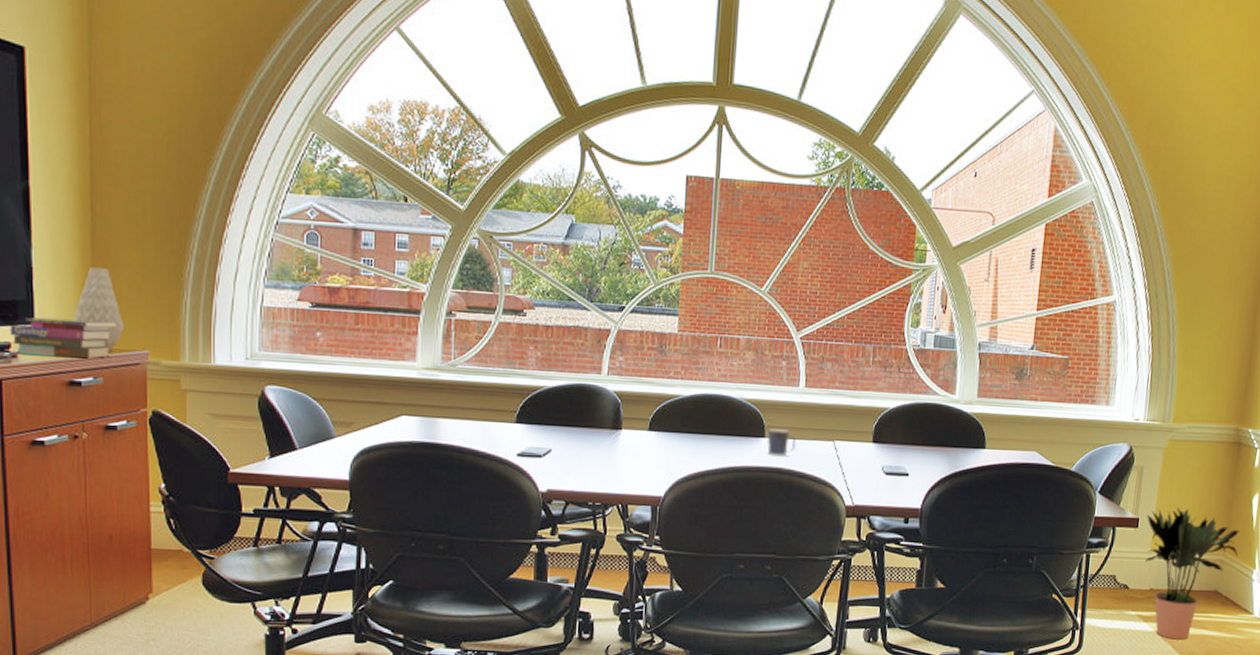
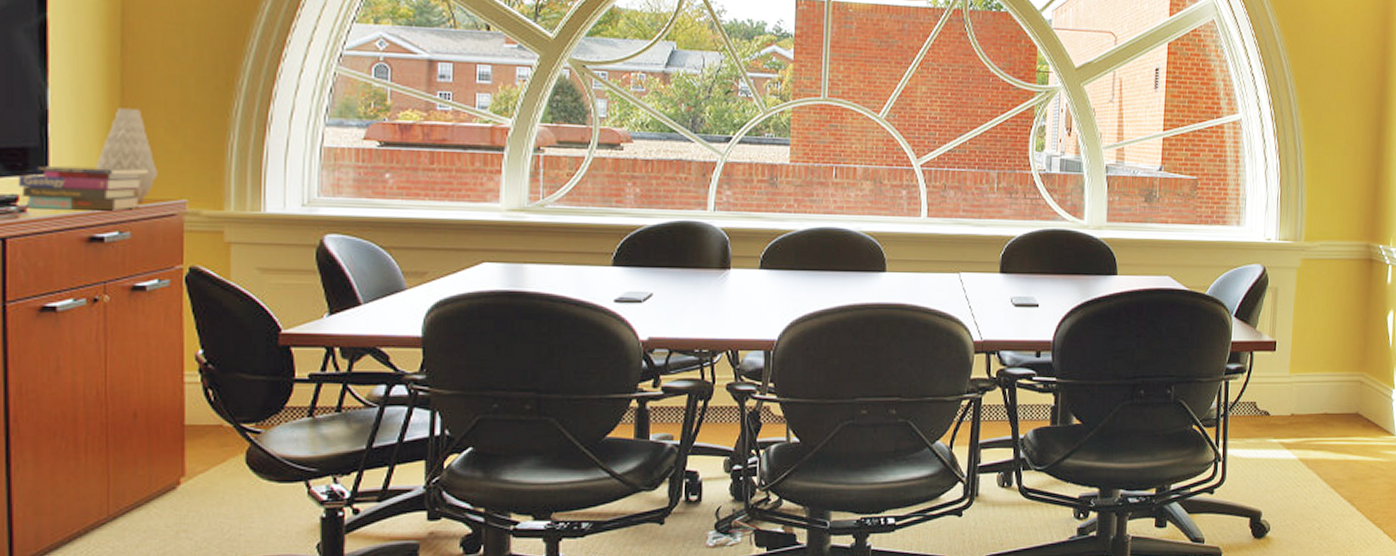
mug: present [766,428,796,458] -> none [887,262,919,293]
potted plant: present [1145,507,1241,640] -> none [1284,328,1378,467]

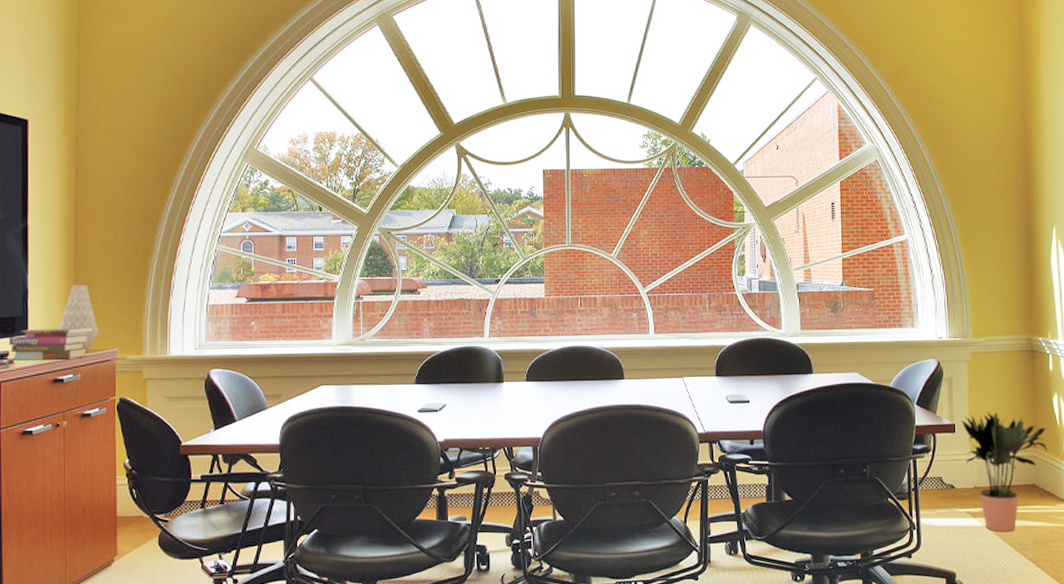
potted plant: none [1284,328,1378,467] -> present [962,412,1047,532]

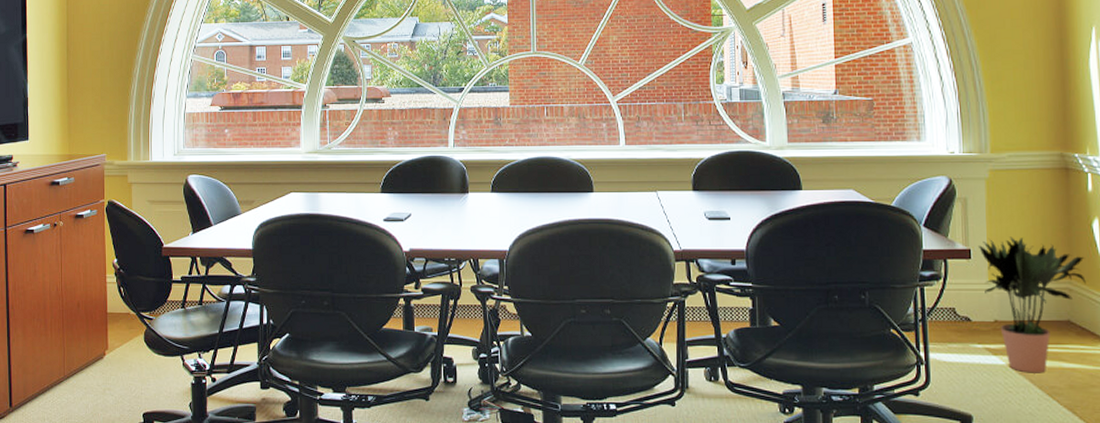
books: present [8,327,92,361] -> none [12,134,83,164]
vase: present [58,284,99,353] -> none [54,93,89,158]

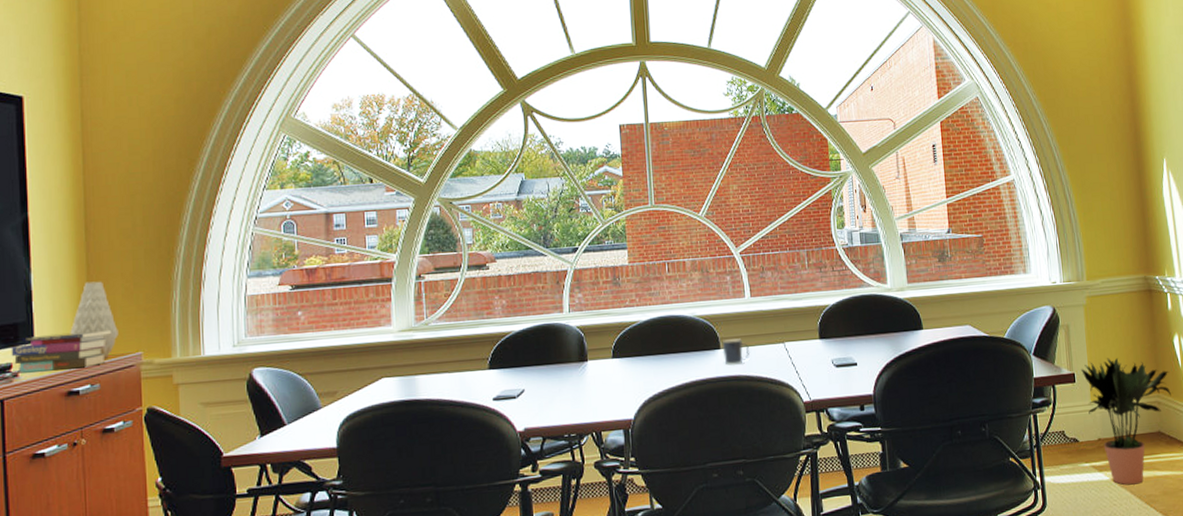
books: none [12,134,83,164] -> present [11,330,111,373]
vase: none [54,93,89,158] -> present [70,281,119,359]
mug: none [595,184,622,210] -> present [721,338,749,366]

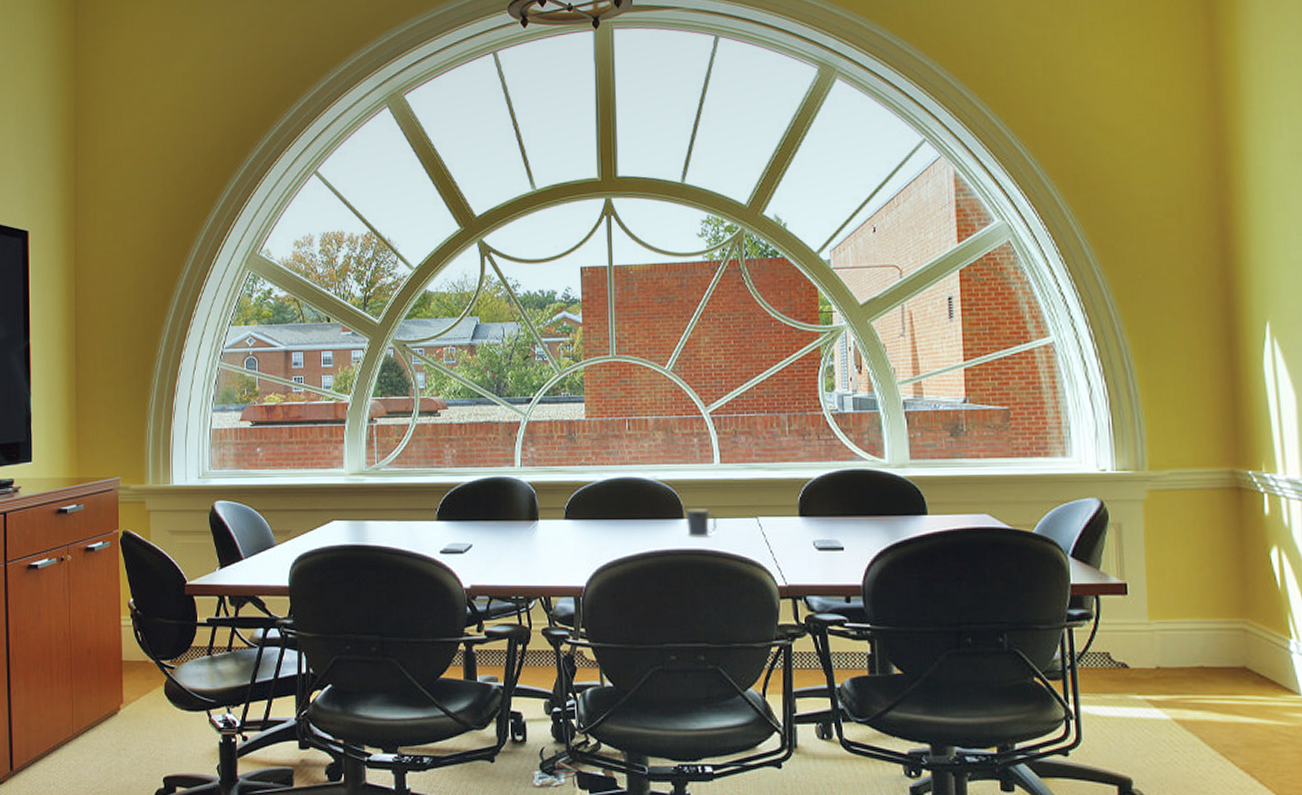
books: present [11,330,111,373] -> none [13,454,94,489]
vase: present [70,281,119,359] -> none [61,407,101,482]
potted plant: present [1081,358,1171,485] -> none [1136,568,1264,729]

